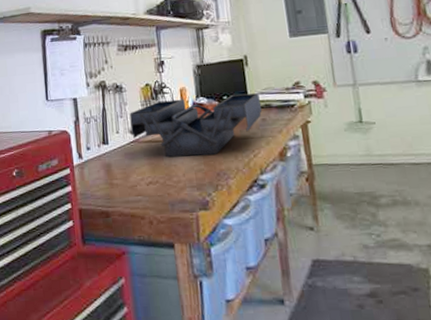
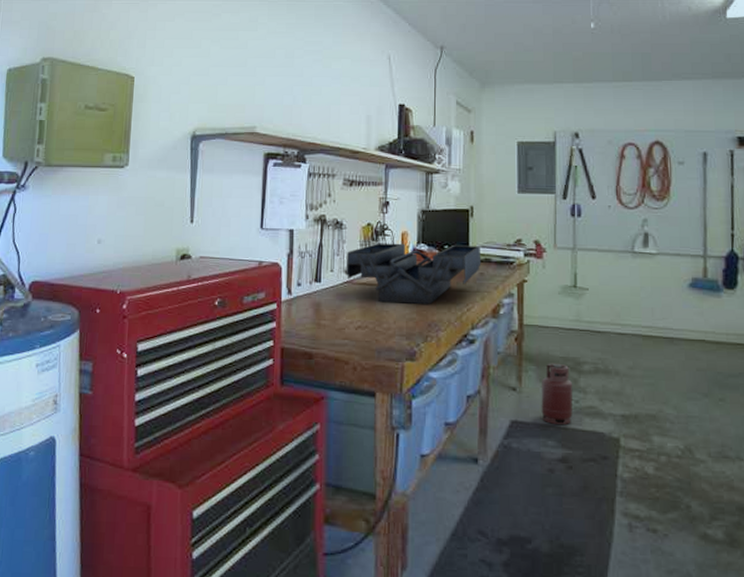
gas cylinder: none [338,199,376,261] -> present [541,363,573,426]

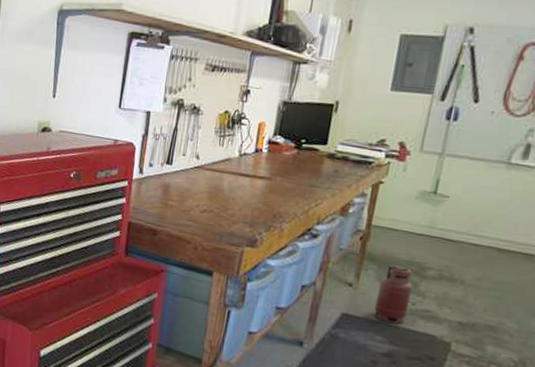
tool box: present [345,243,482,305] -> none [197,131,339,197]

